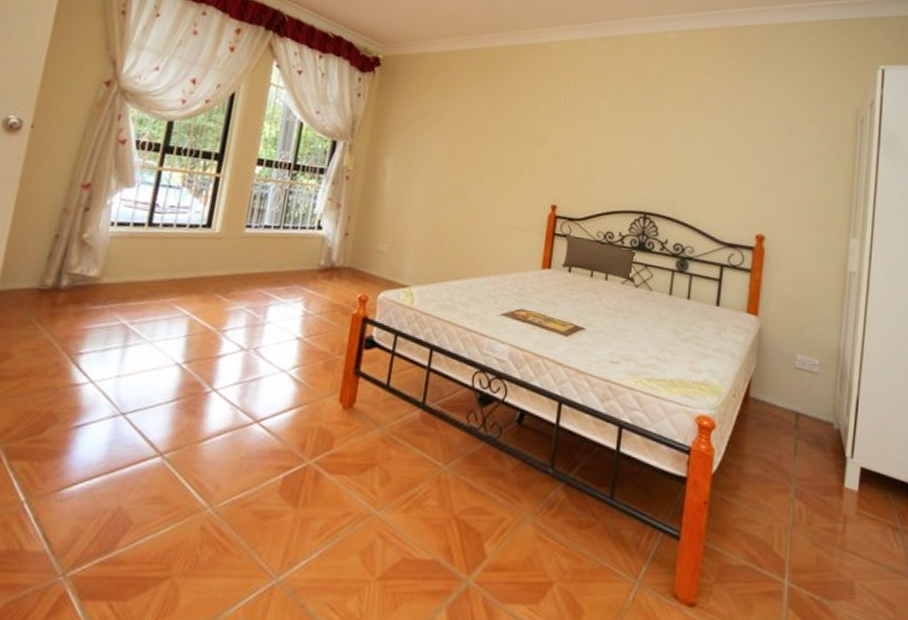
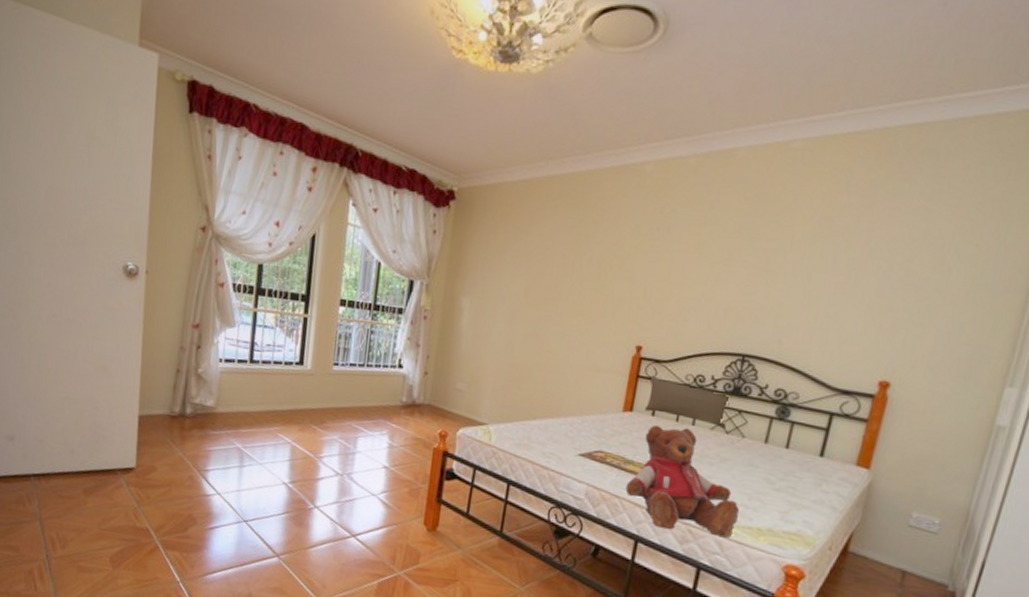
teddy bear: none [547,282,652,391] -> present [625,425,739,537]

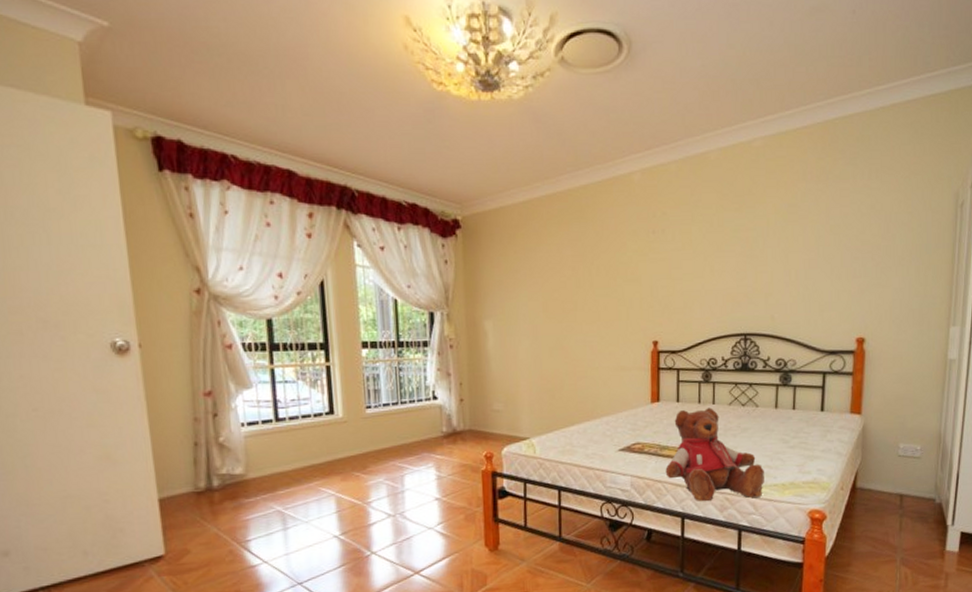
pillow: present [644,375,732,430] -> none [669,366,742,403]

